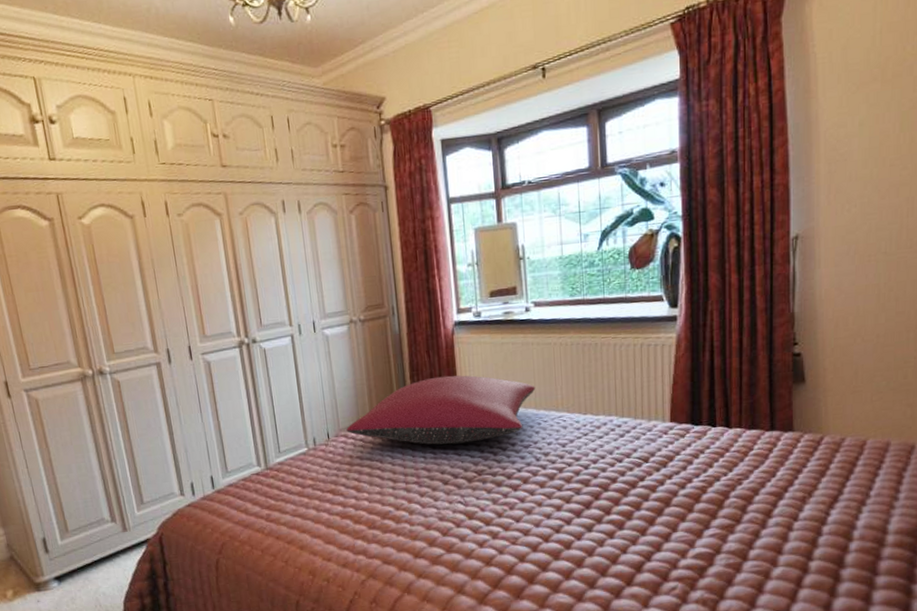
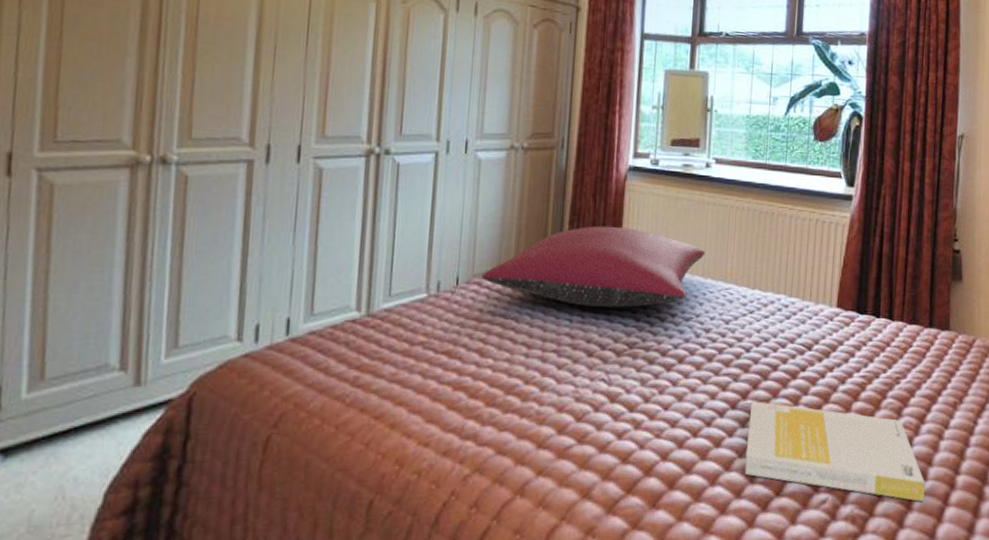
book: none [594,509,775,586] -> present [744,401,925,502]

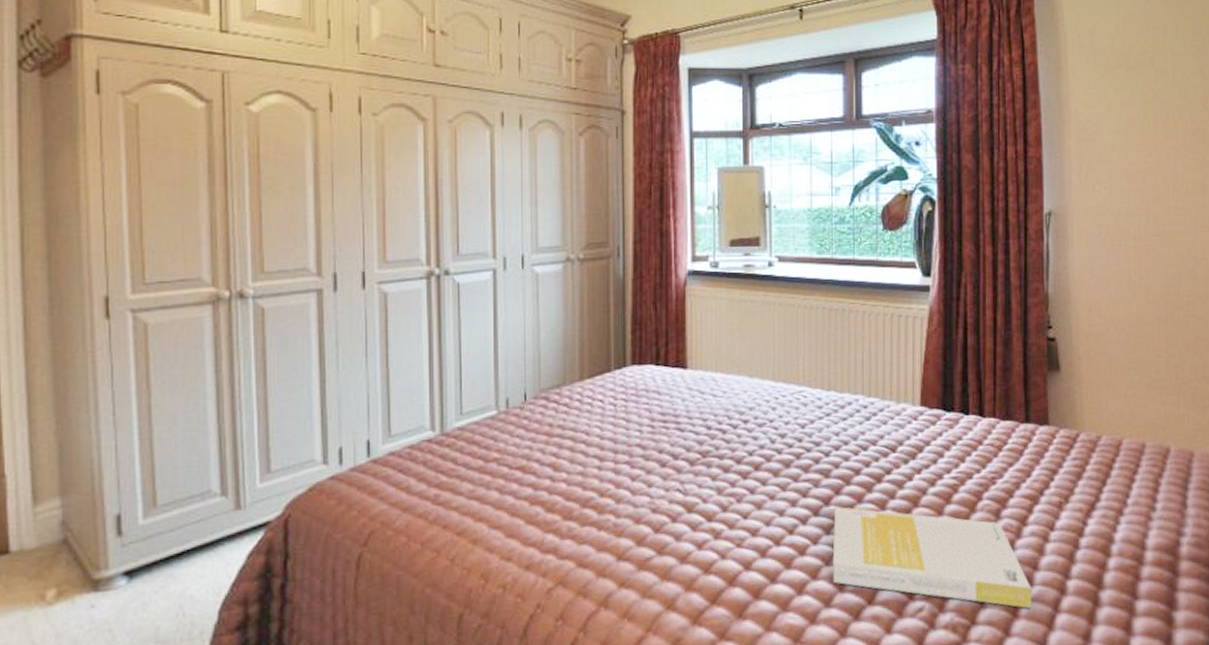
pillow: present [482,225,706,308] -> none [549,333,775,417]

